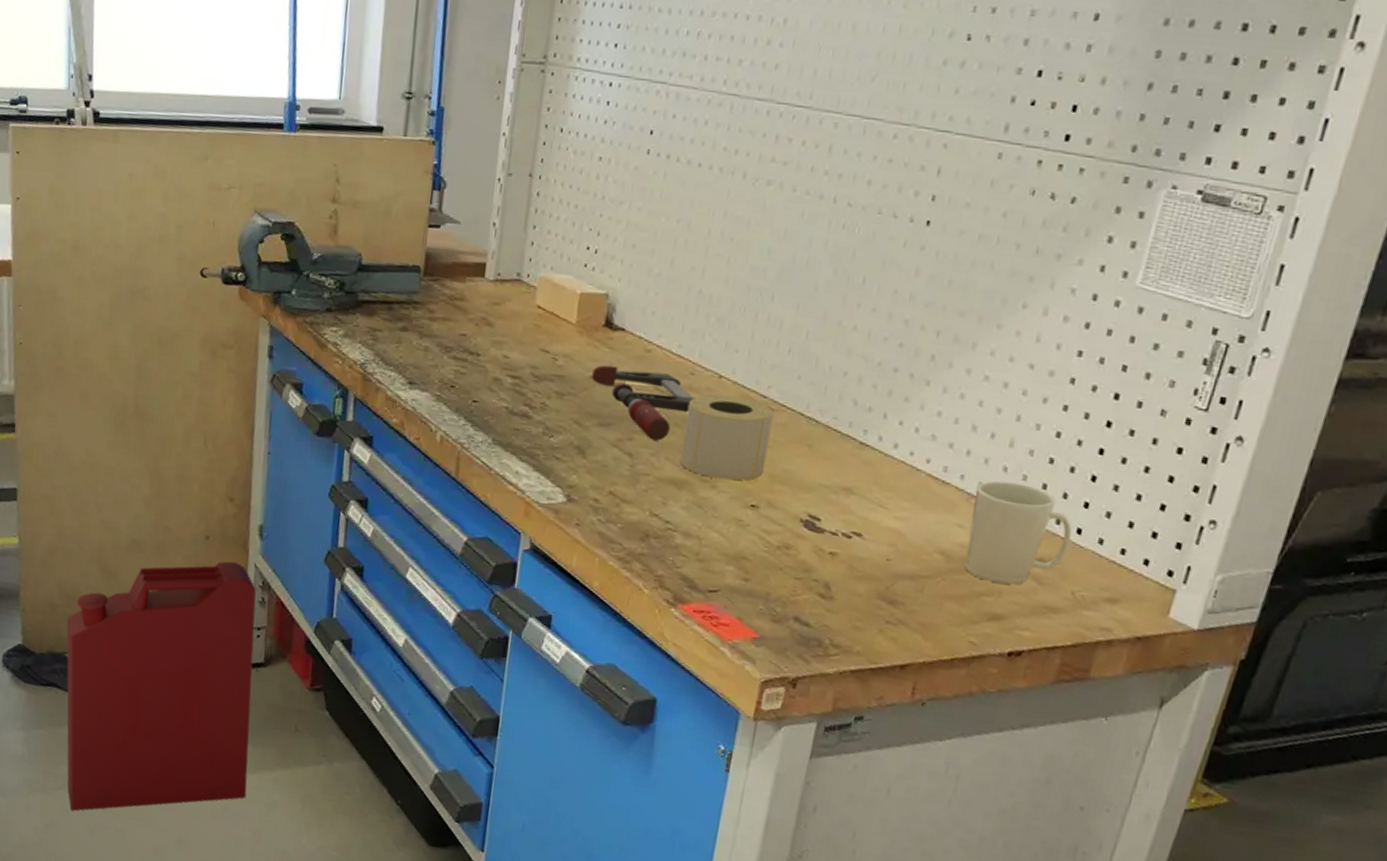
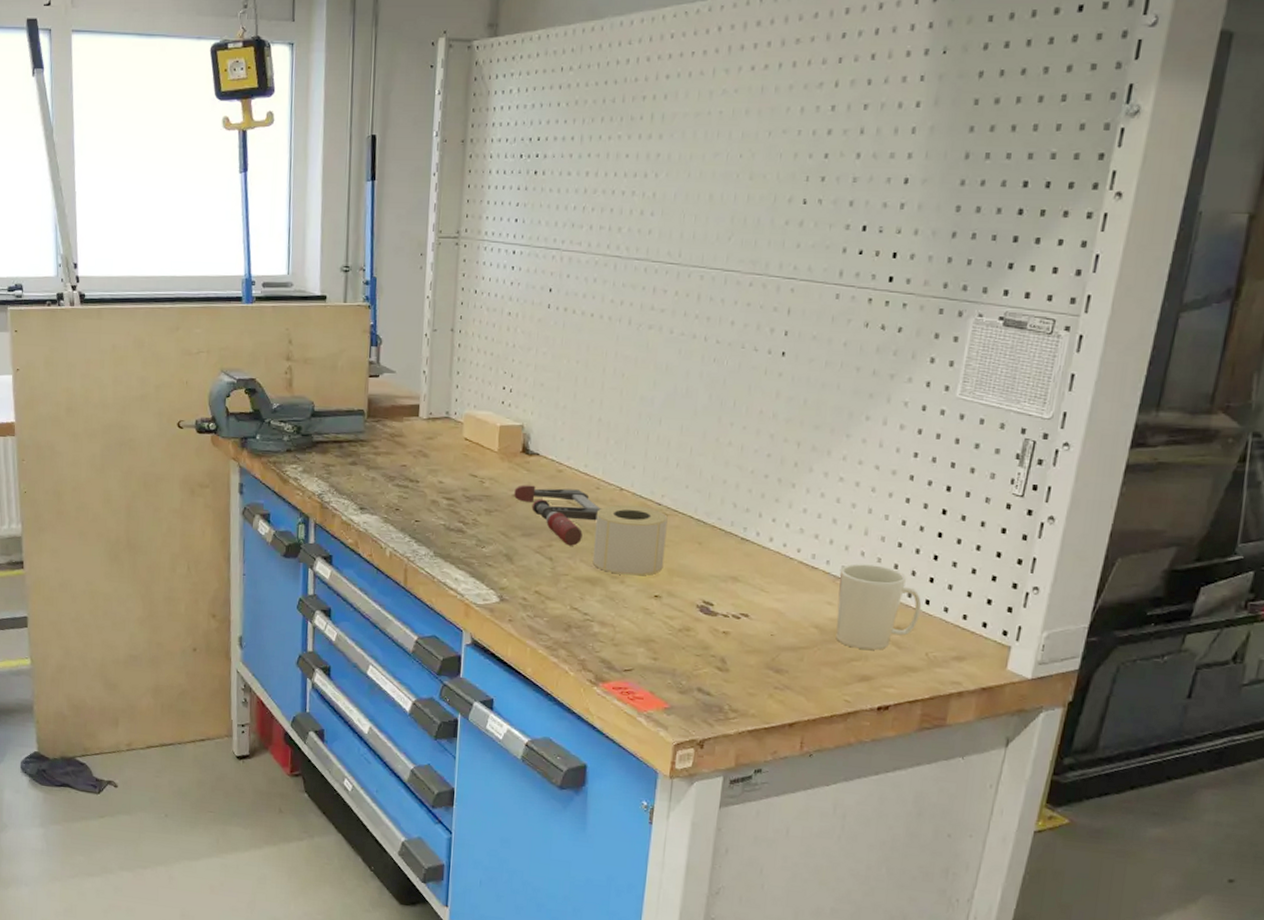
fuel can: present [66,561,256,811] -> none [75,668,240,895]

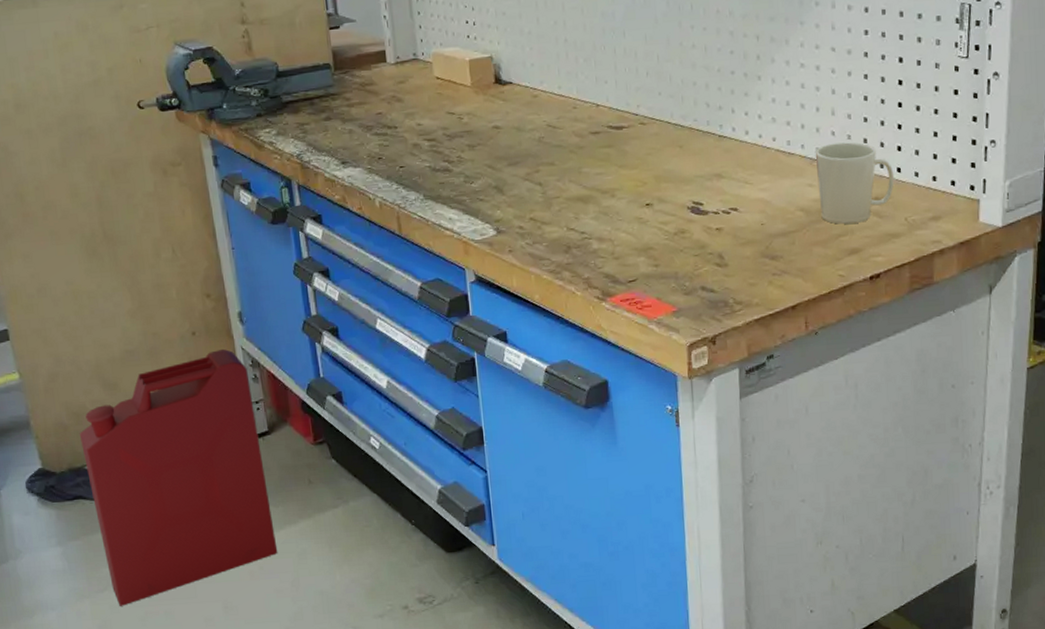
fuel can: none [75,668,240,895] -> present [79,348,278,606]
clamp: present [514,484,602,546] -> none [493,112,582,168]
tape roll: present [592,505,668,576] -> none [577,119,650,189]

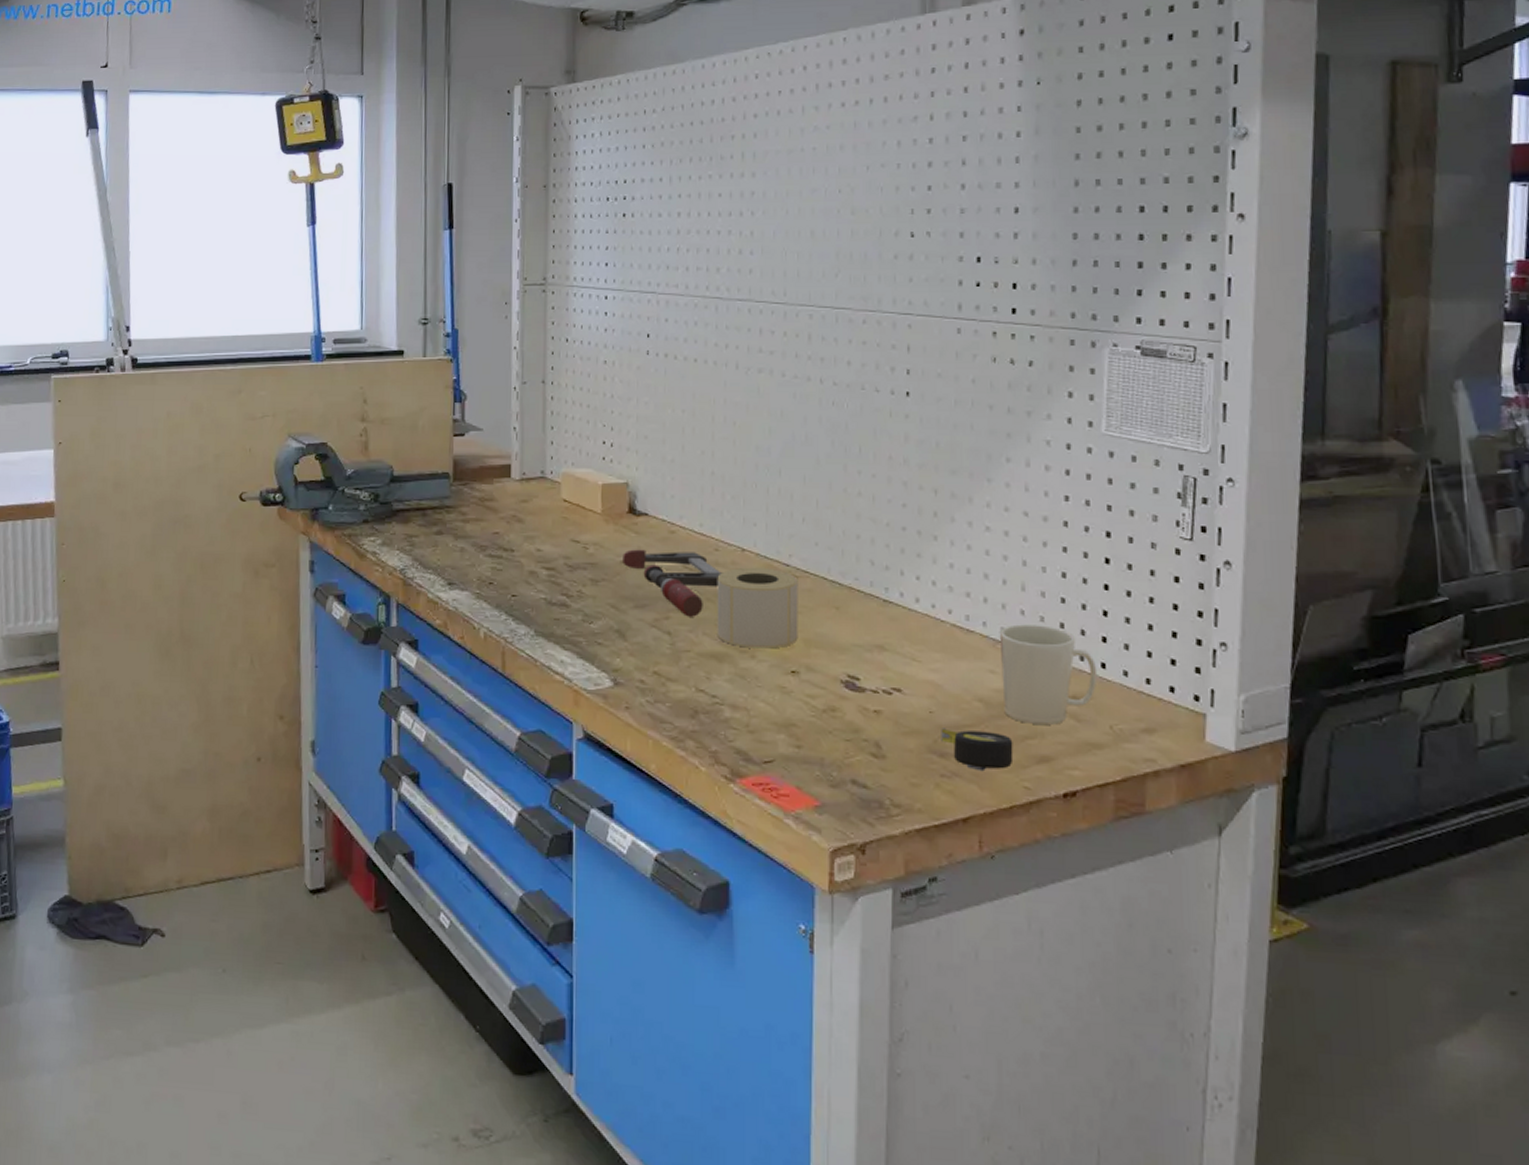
fuel can: present [79,348,278,606] -> none [115,781,315,1081]
clamp: none [493,112,582,168] -> present [623,549,723,617]
tape roll: none [577,119,650,189] -> present [717,568,798,649]
tape measure: none [771,234,830,267] -> present [941,728,1014,772]

